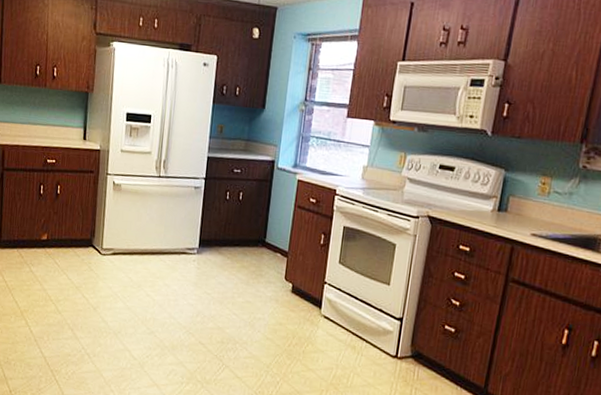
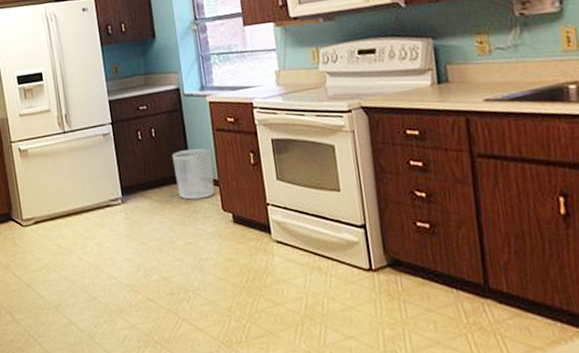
waste bin: none [250,218,289,266] -> present [171,148,215,200]

